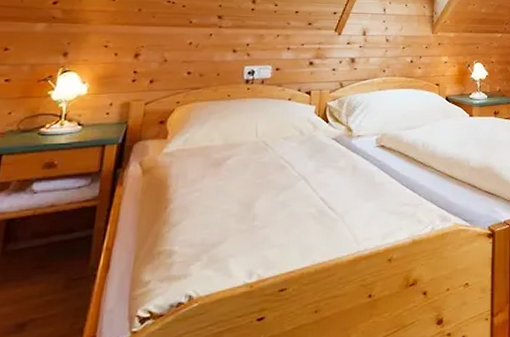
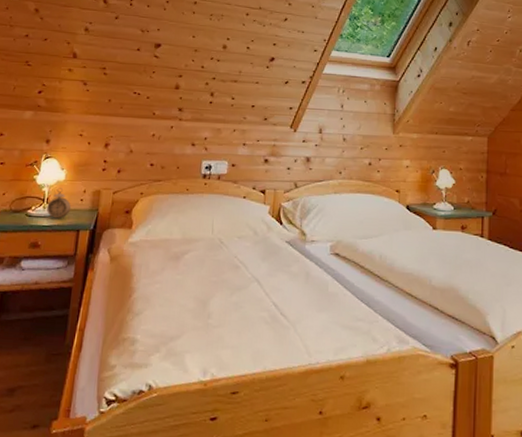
alarm clock: none [64,101,95,136] -> present [46,187,72,219]

